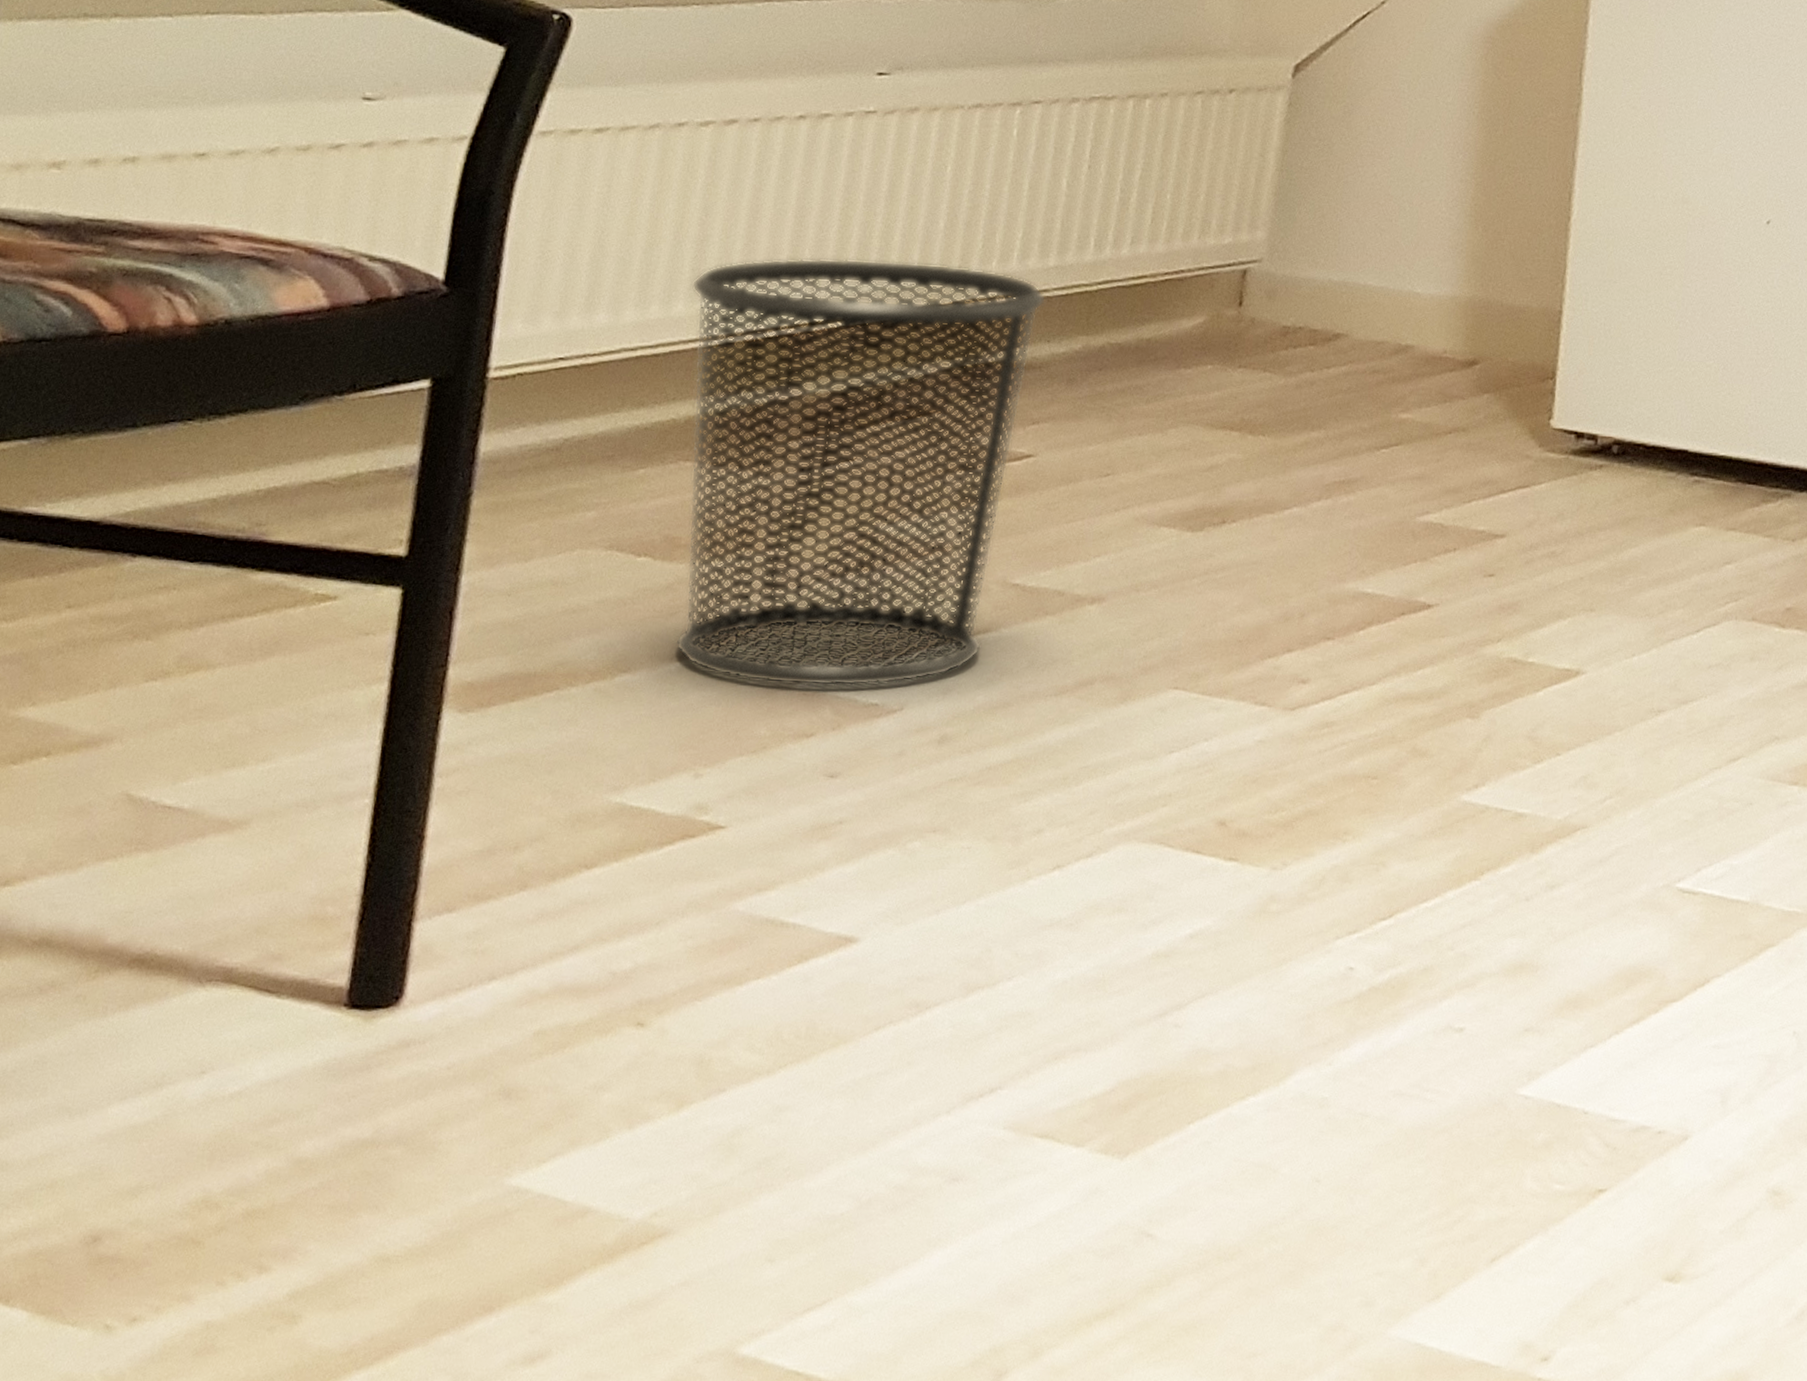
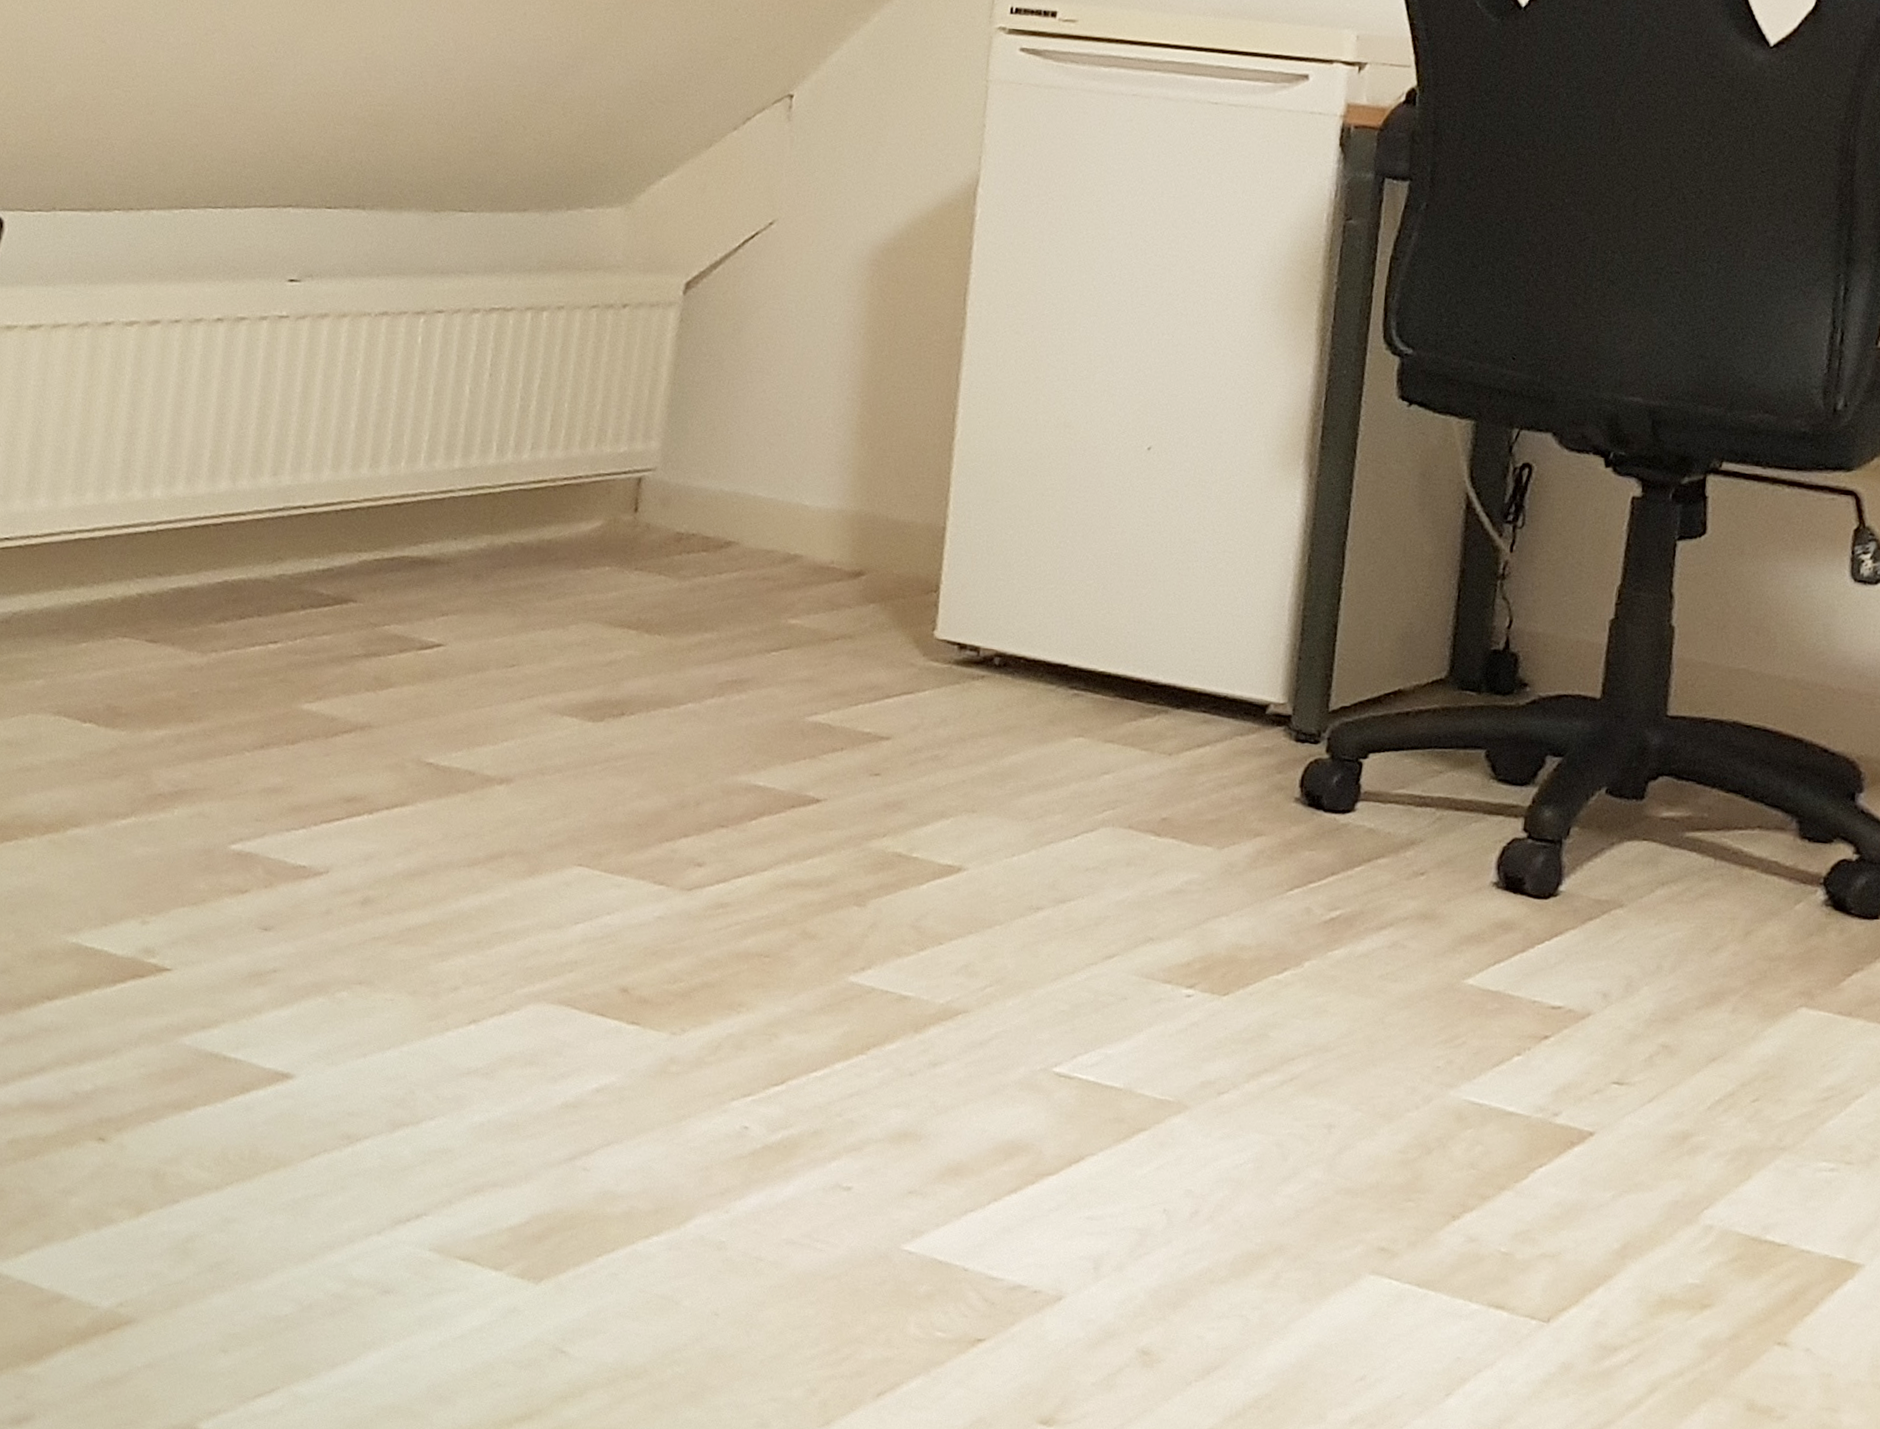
waste bin: present [675,258,1047,687] -> none [120,453,453,849]

